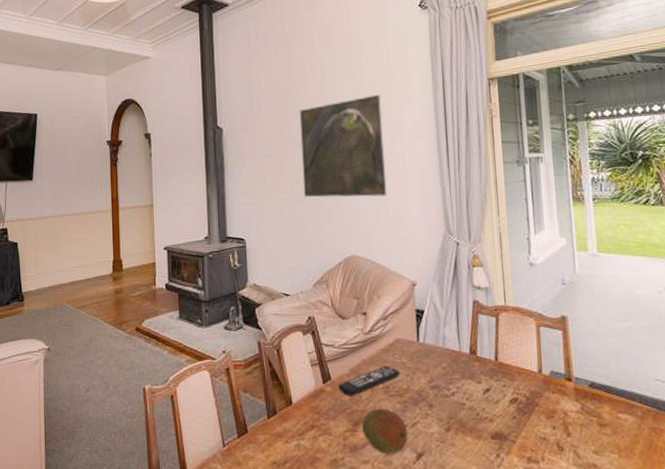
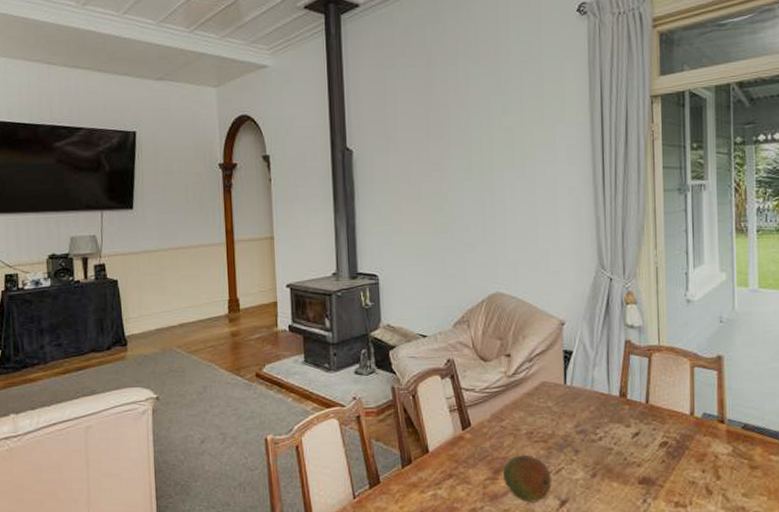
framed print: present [299,94,387,197] -> none [440,112,536,229]
remote control: present [338,365,401,396] -> none [479,410,546,443]

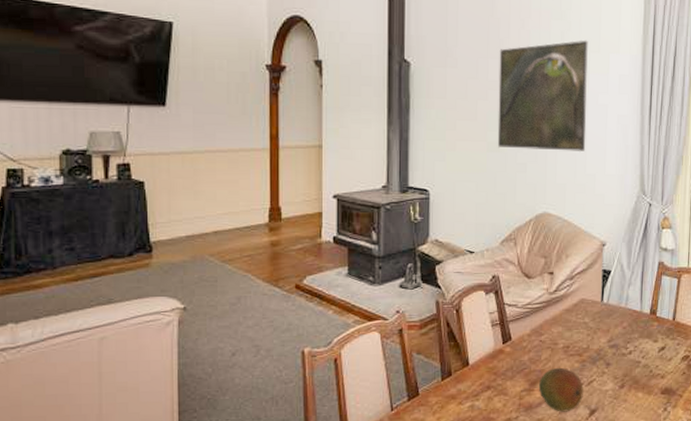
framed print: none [440,112,536,229] -> present [497,40,588,151]

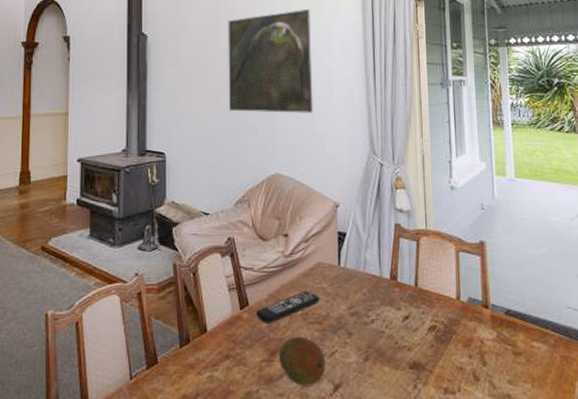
remote control: none [518,325,582,356] -> present [256,291,320,323]

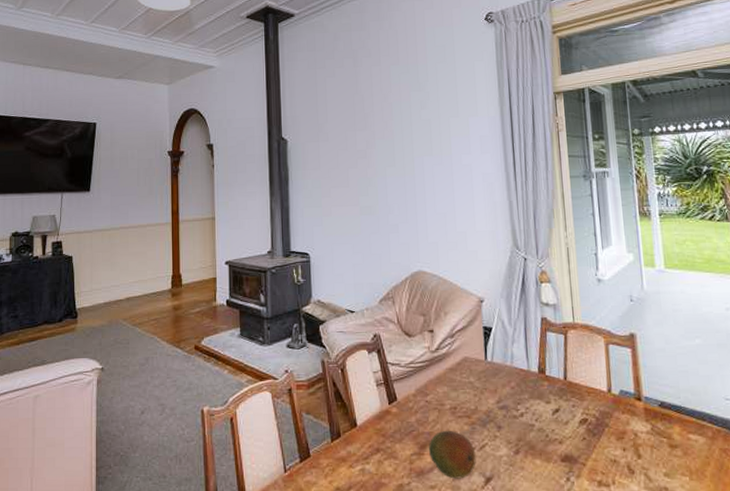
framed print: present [228,9,313,113] -> none [365,107,454,211]
remote control: present [256,291,320,323] -> none [404,385,468,418]

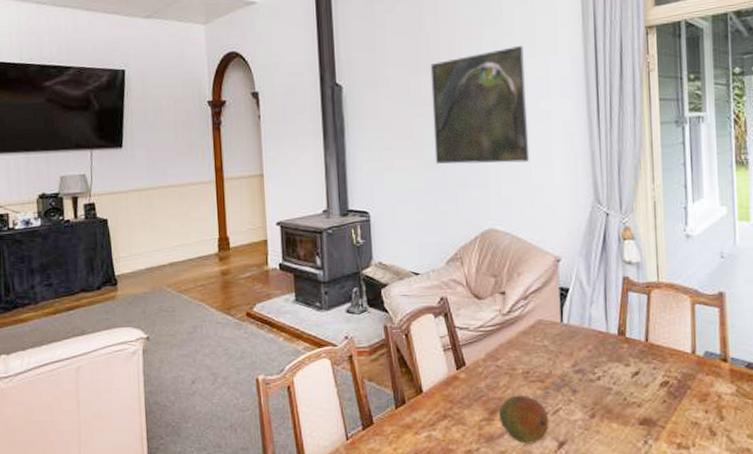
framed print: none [365,107,454,211] -> present [430,45,530,164]

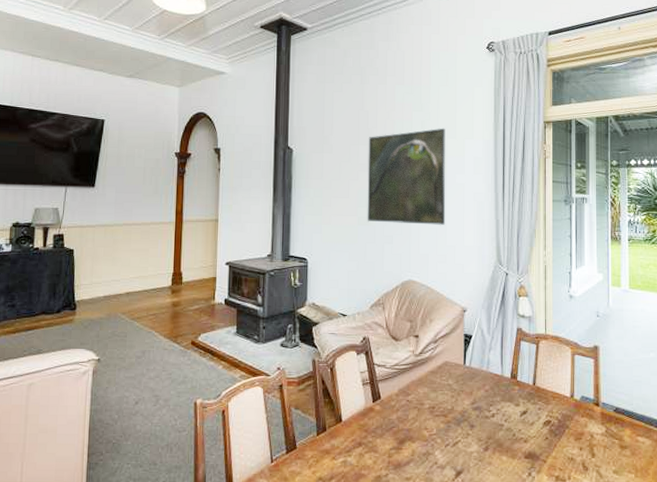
fruit: present [499,395,549,444] -> none [407,427,449,472]

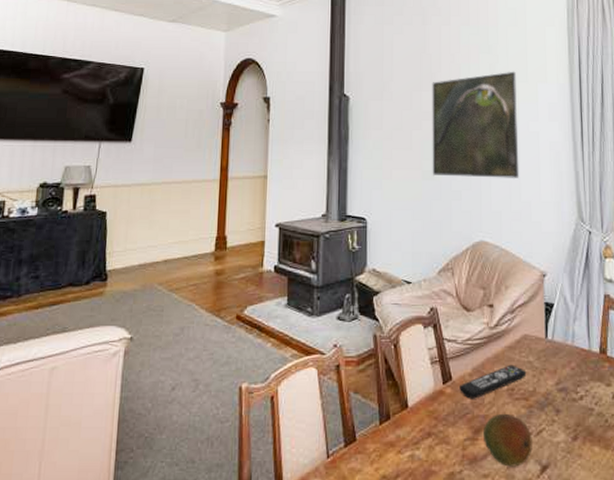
remote control: none [387,386,446,415] -> present [460,364,527,399]
fruit: none [407,427,449,472] -> present [484,413,533,467]

